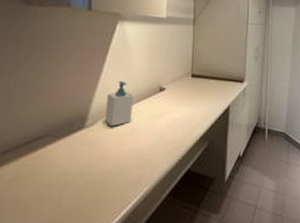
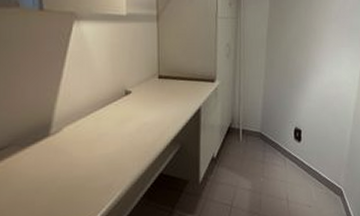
soap bottle: present [104,80,134,127] -> none [69,85,98,133]

